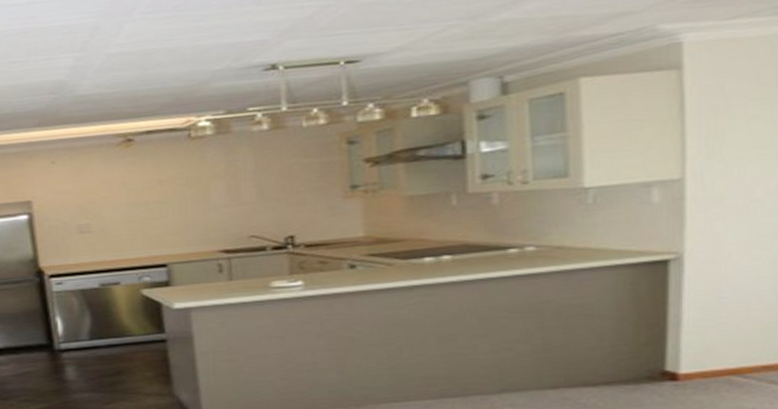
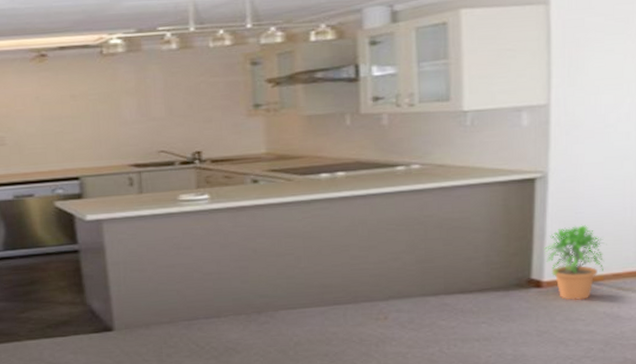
potted plant: none [679,311,753,395] -> present [543,225,605,300]

